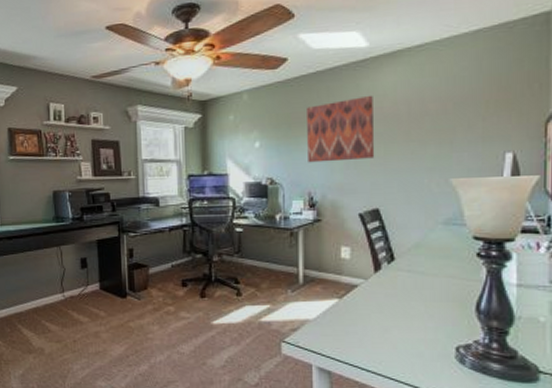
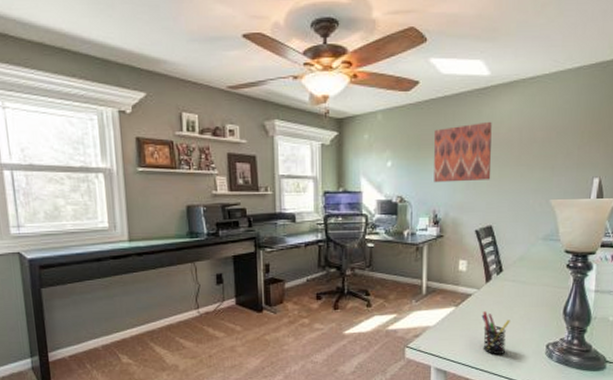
pen holder: none [371,305,407,357] -> present [481,311,510,355]

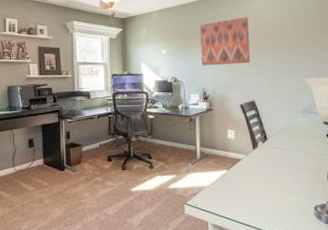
pen holder: present [481,311,510,355] -> none [251,174,278,215]

